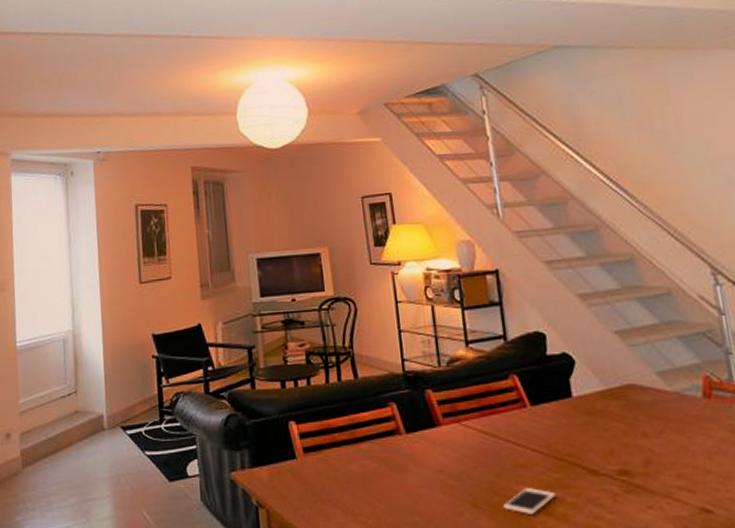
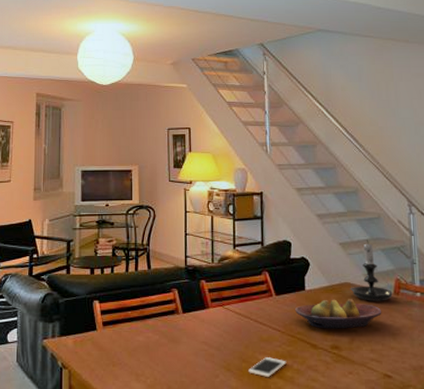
fruit bowl: none [560,406,688,448] -> present [295,299,382,329]
candle holder: none [636,324,702,409] -> present [350,240,393,301]

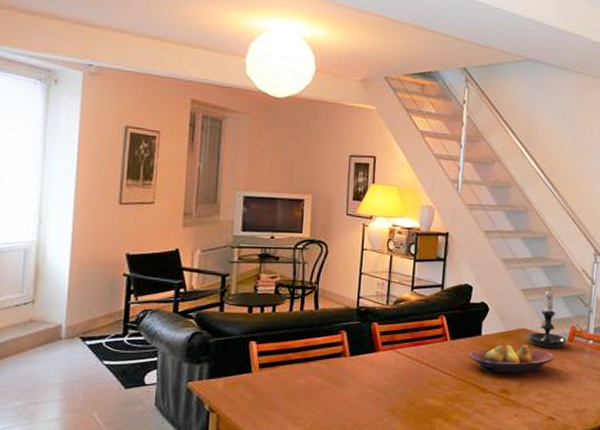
cell phone: present [248,357,287,377] -> none [414,401,455,420]

